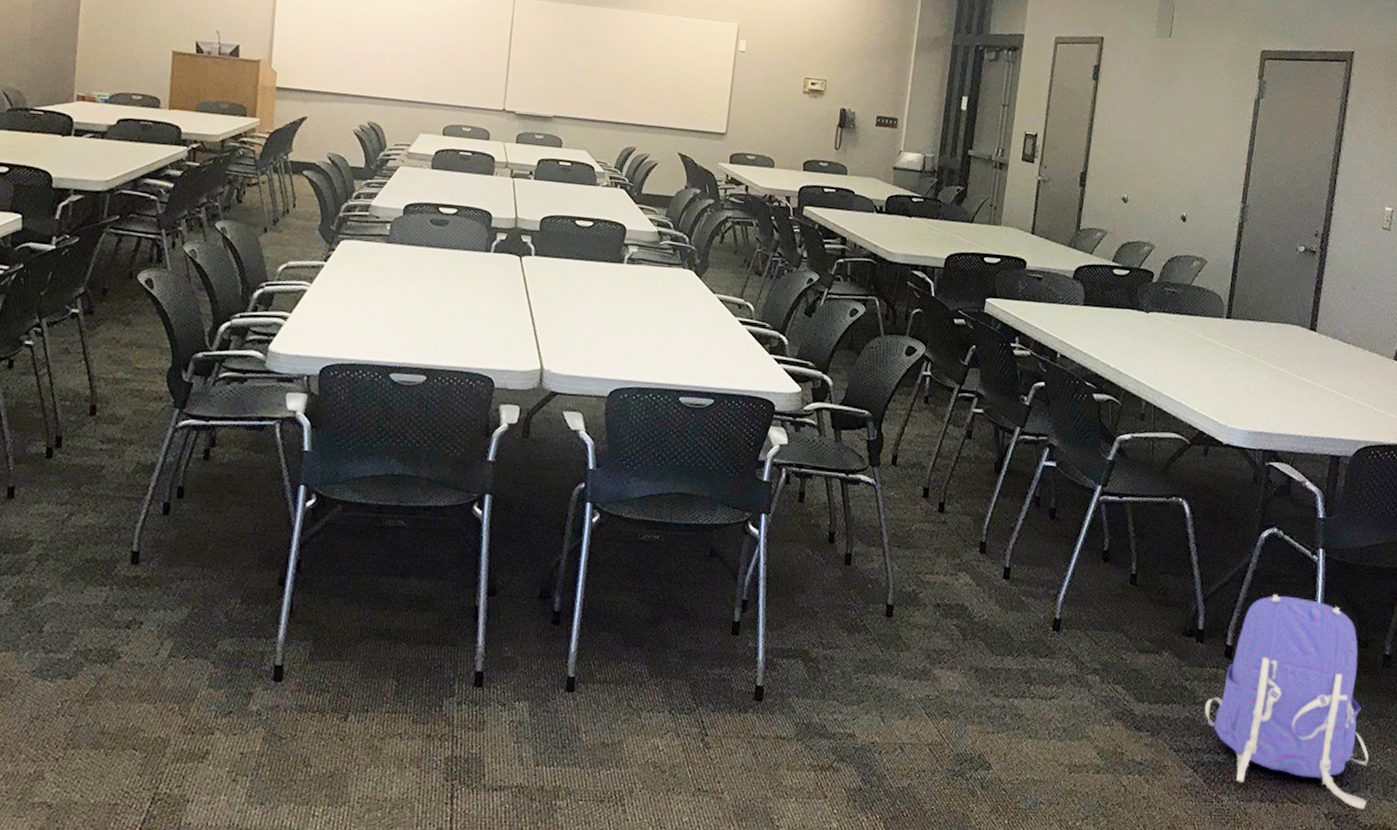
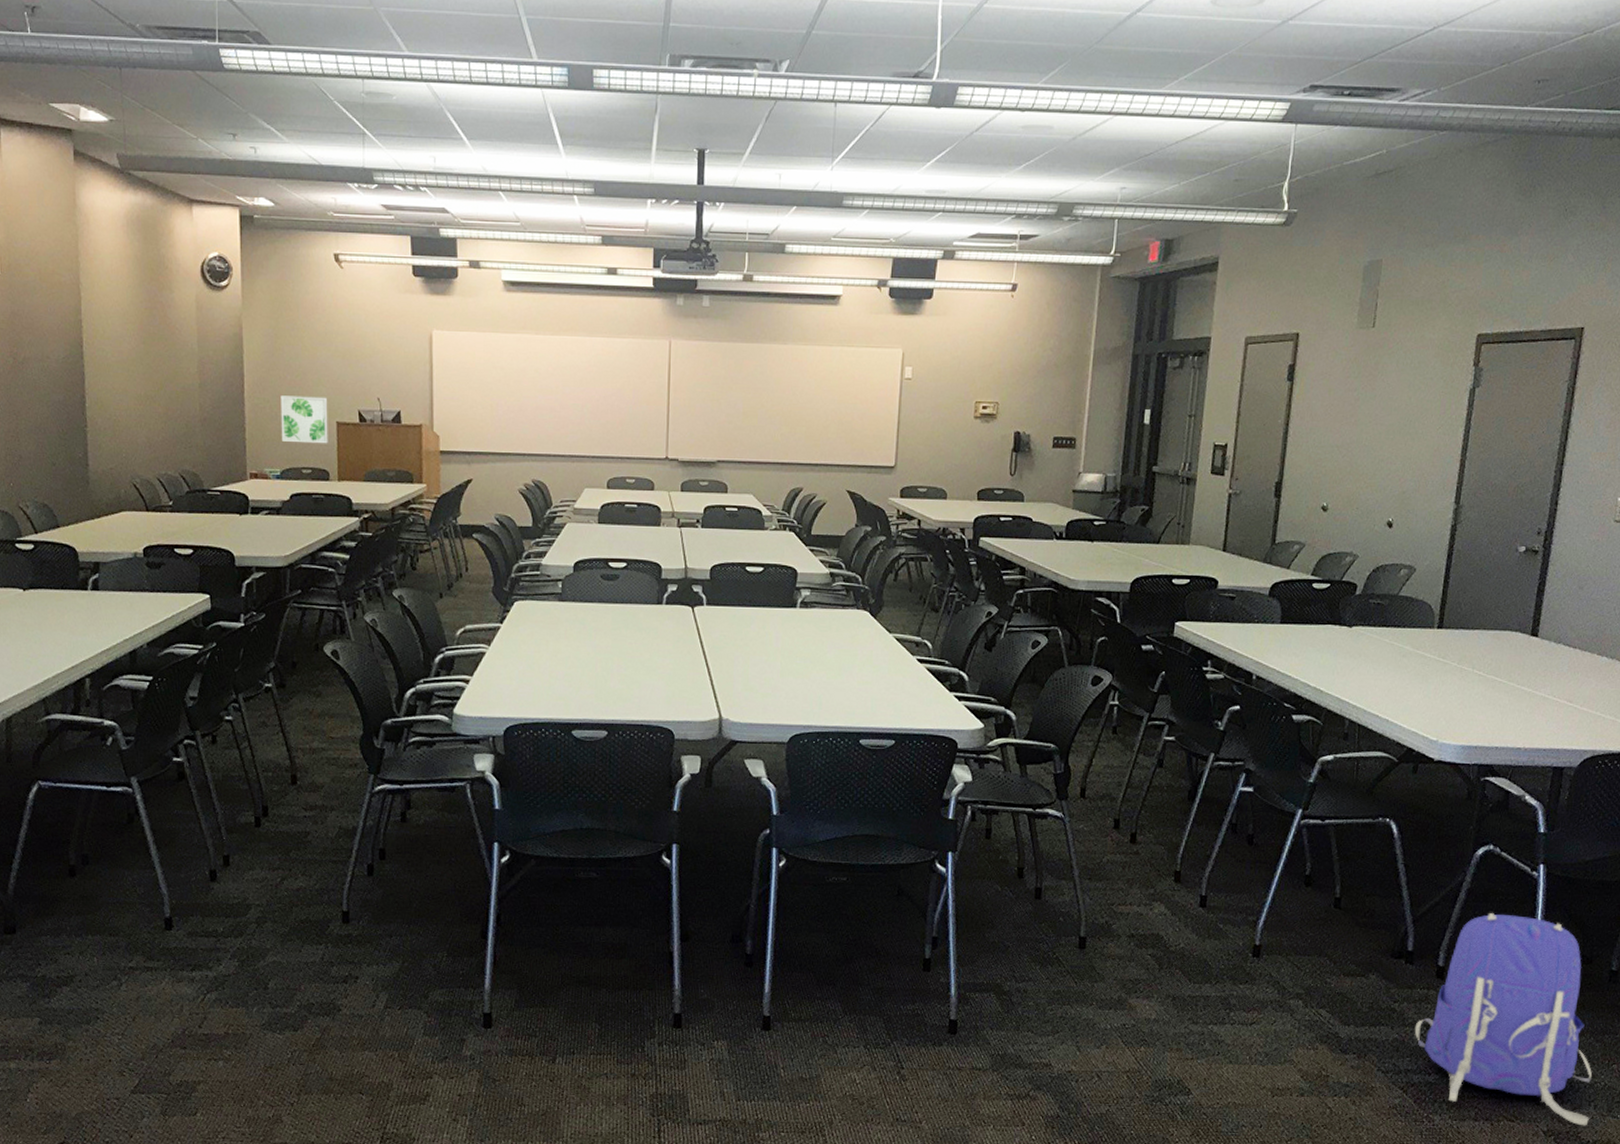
wall art: none [113,21,165,72] -> present [280,395,328,444]

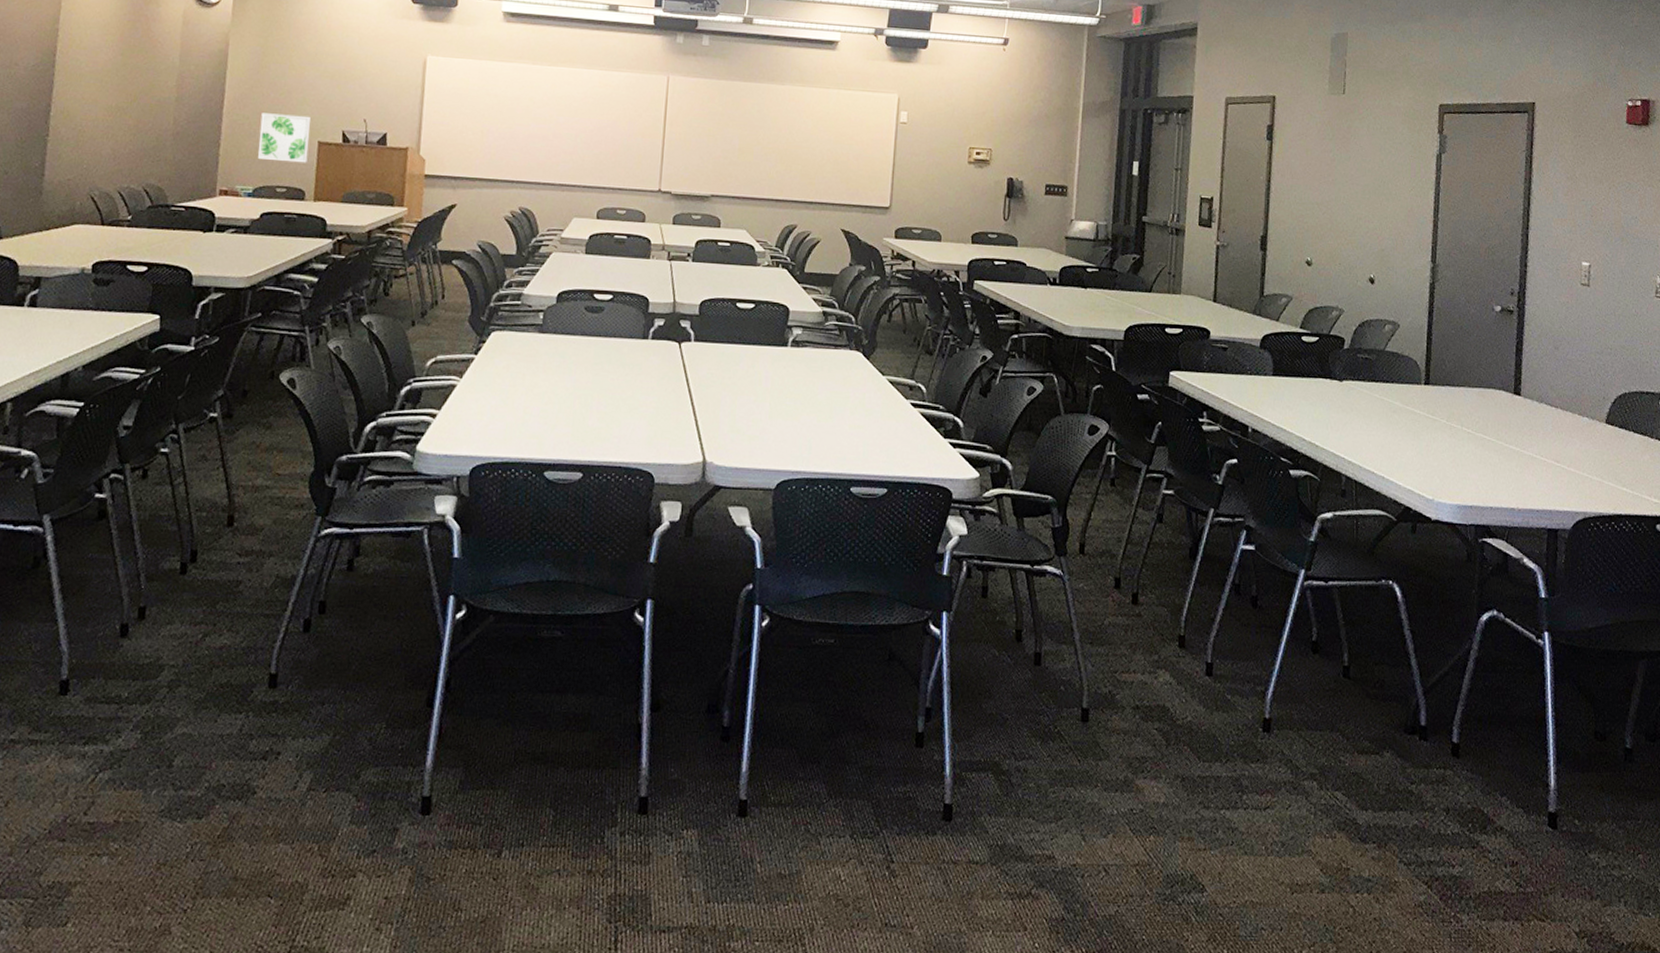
backpack: present [1414,913,1592,1126] -> none [1434,684,1621,926]

